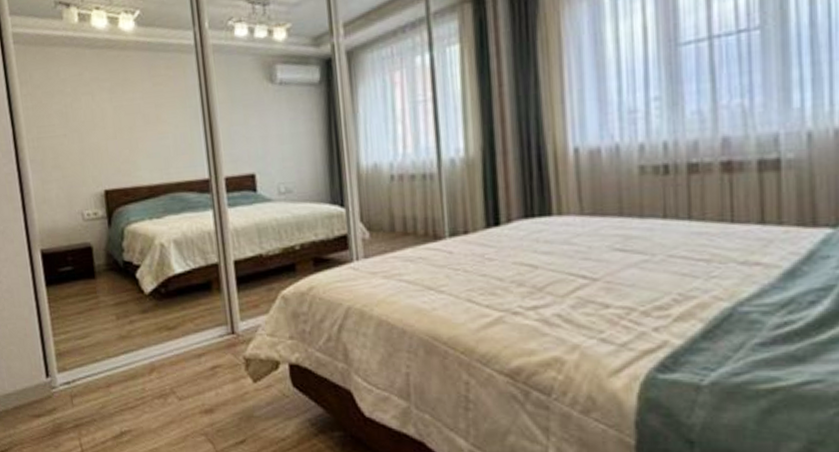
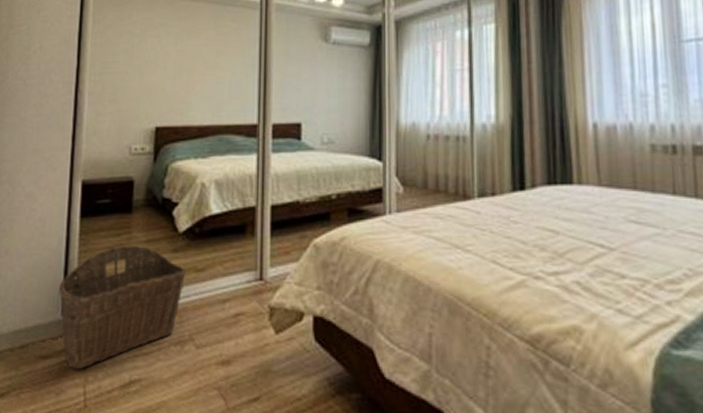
wicker basket: none [38,308,159,425] -> present [59,244,186,370]

